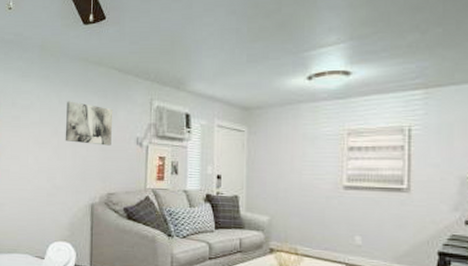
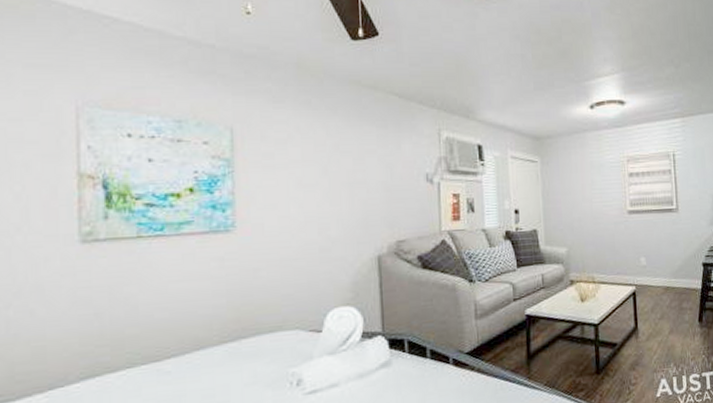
wall art: present [65,101,112,146] -> none [337,133,397,185]

